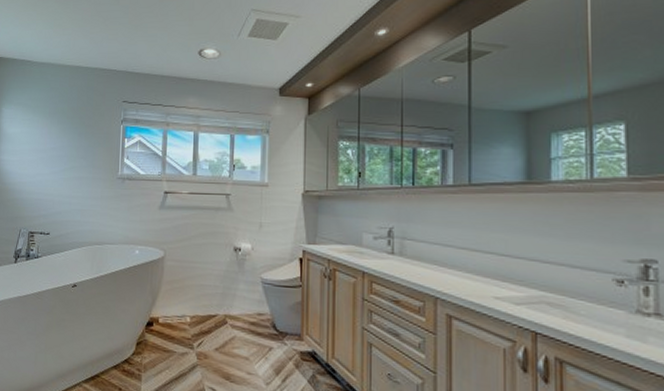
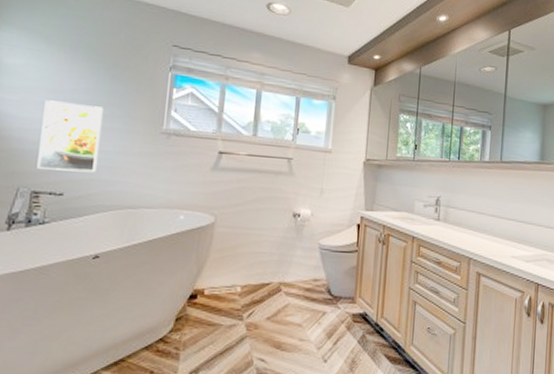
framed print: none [32,158,75,215] -> present [37,100,104,173]

